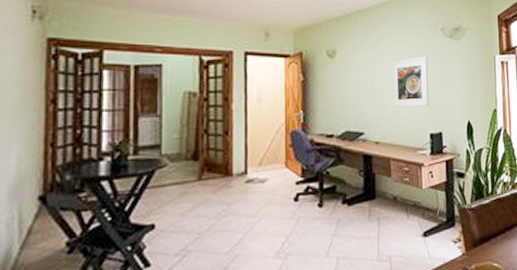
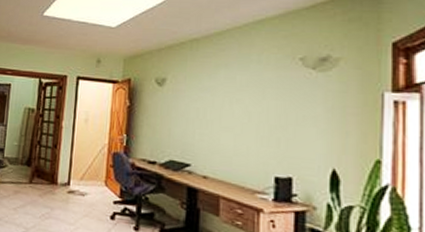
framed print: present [391,56,430,108] -> none [227,89,279,146]

